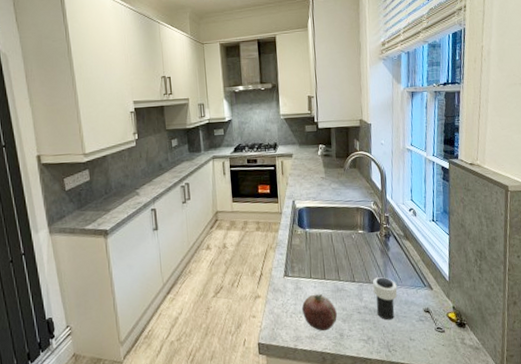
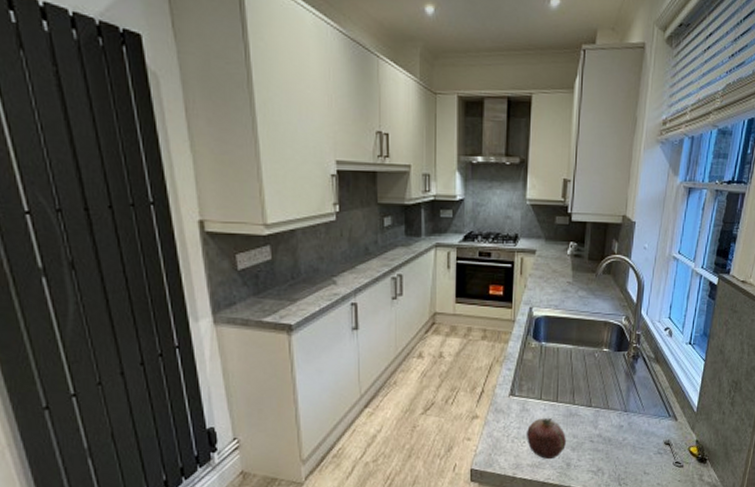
cup: present [372,277,398,321] -> none [610,403,638,451]

